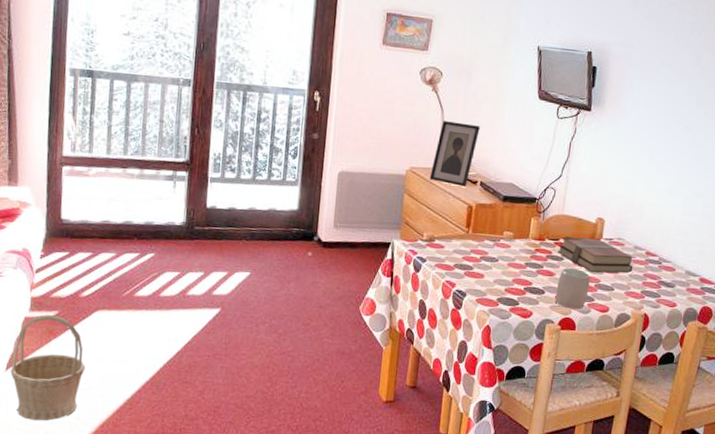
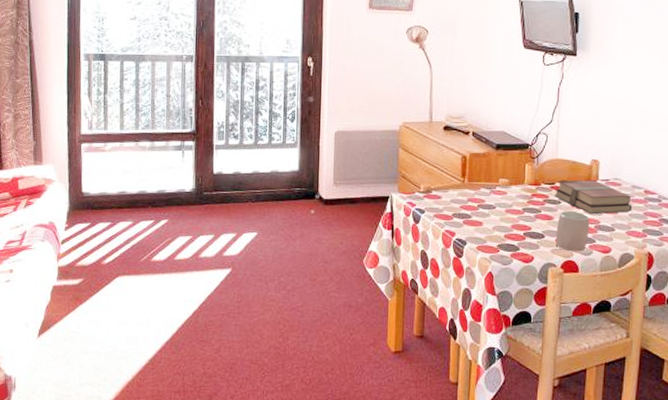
basket: present [10,315,86,421] -> none [42,283,110,384]
picture frame: present [429,121,480,187] -> none [422,76,468,138]

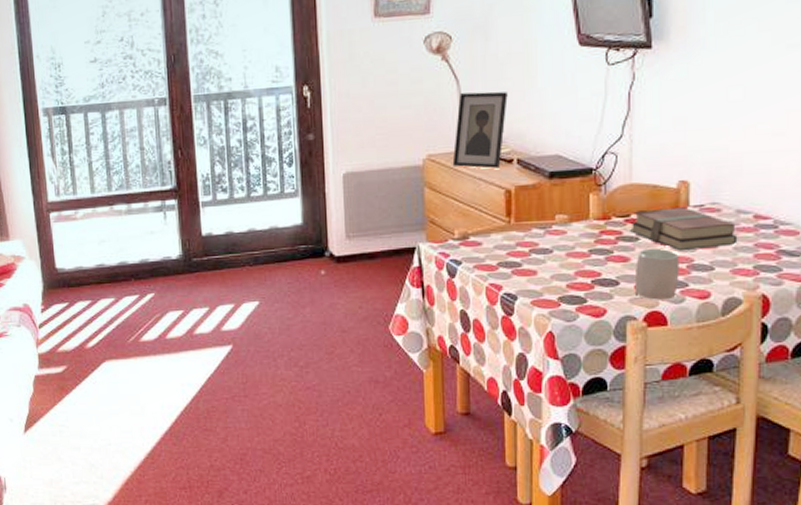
picture frame: none [422,76,468,138] -> present [452,91,508,169]

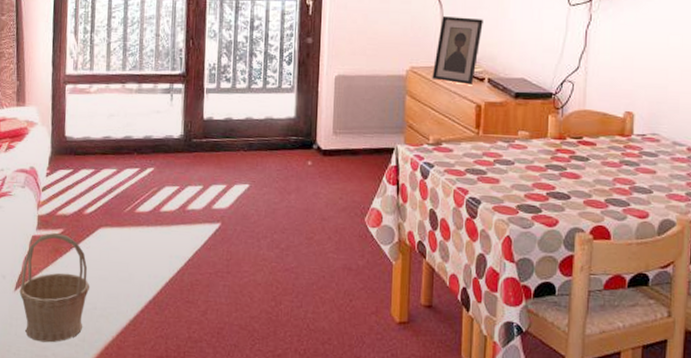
basket: none [29,371,102,483] -> present [19,233,90,343]
books: present [630,207,738,251] -> none [582,134,673,174]
mug: present [634,248,679,300] -> none [583,168,623,216]

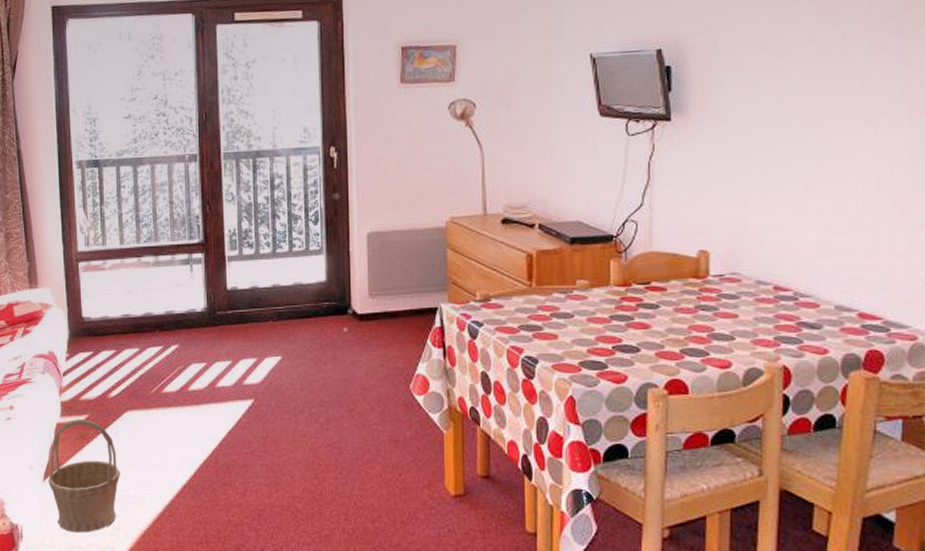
picture frame: present [432,16,483,85] -> none [475,158,530,233]

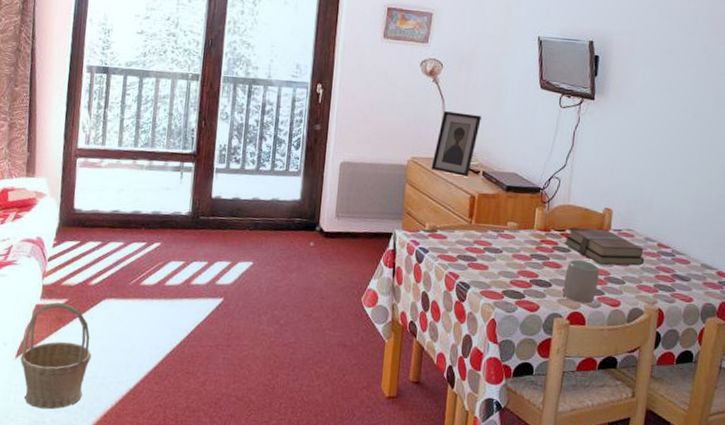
picture frame: none [475,158,530,233] -> present [431,111,481,177]
books: none [650,276,758,320] -> present [564,227,645,266]
mug: none [655,316,700,368] -> present [562,259,600,304]

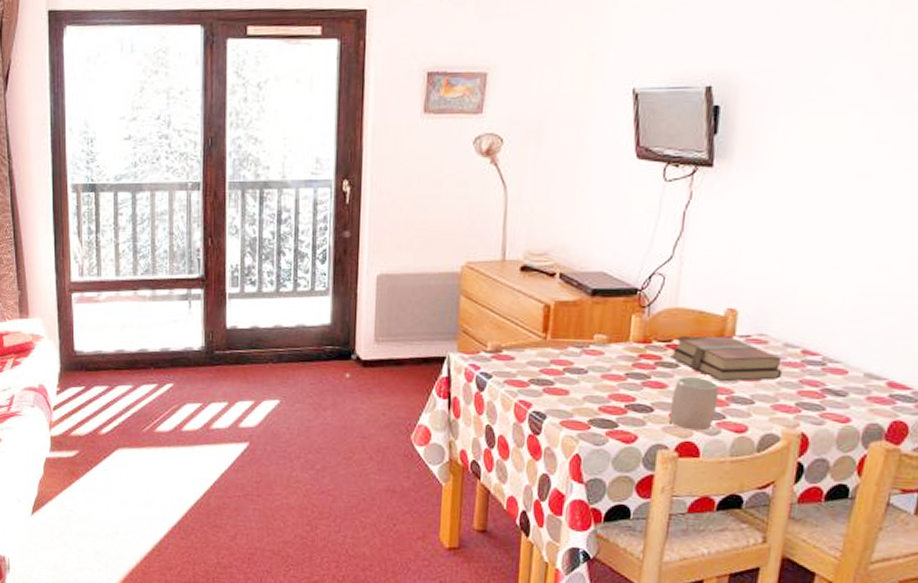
basket: present [20,302,92,410] -> none [36,455,111,568]
picture frame: present [431,111,481,177] -> none [491,200,556,281]

